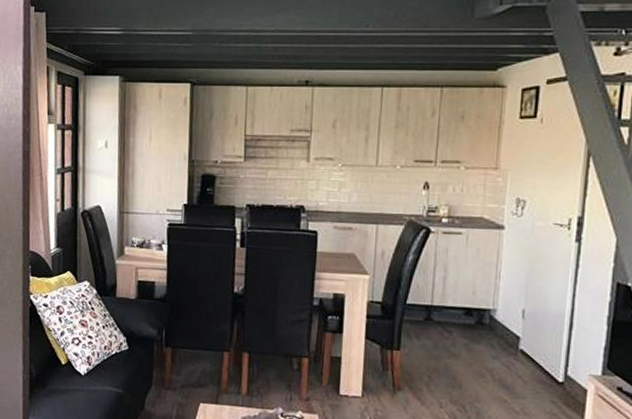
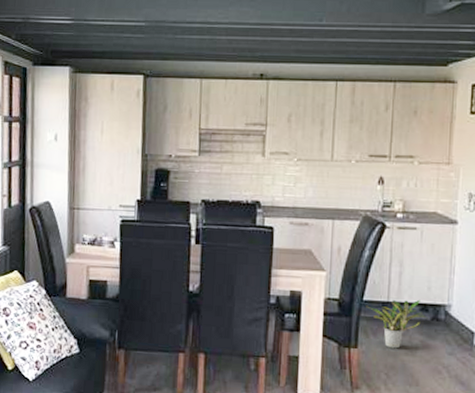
potted plant: none [409,303,472,352] -> present [366,299,428,349]

